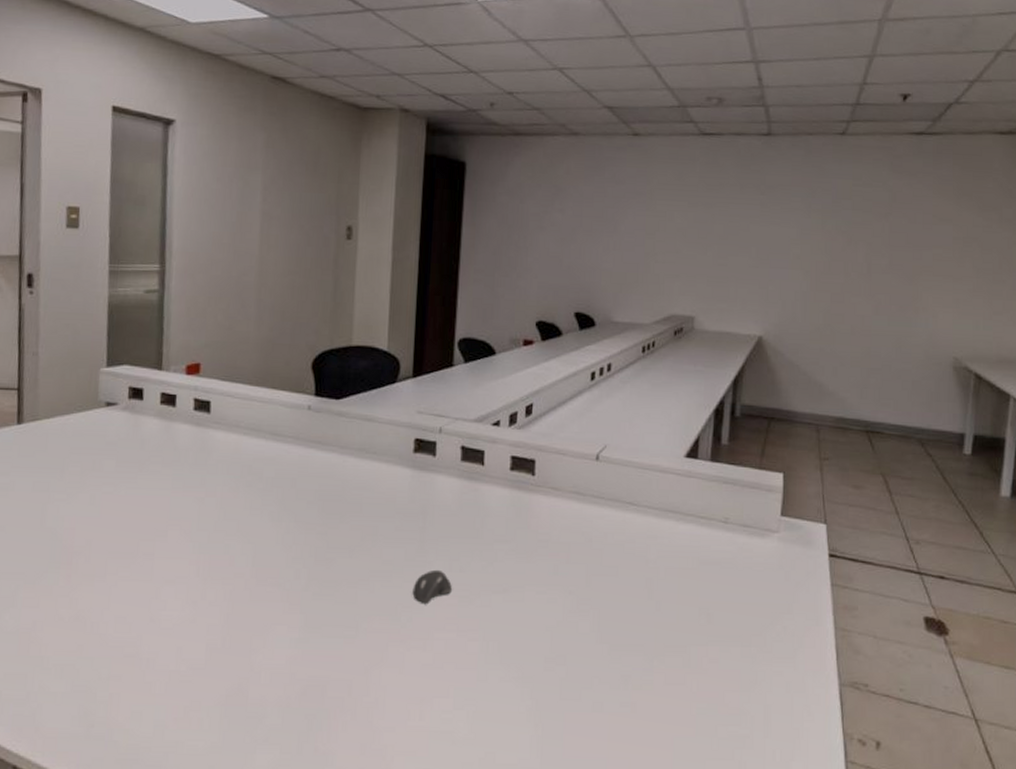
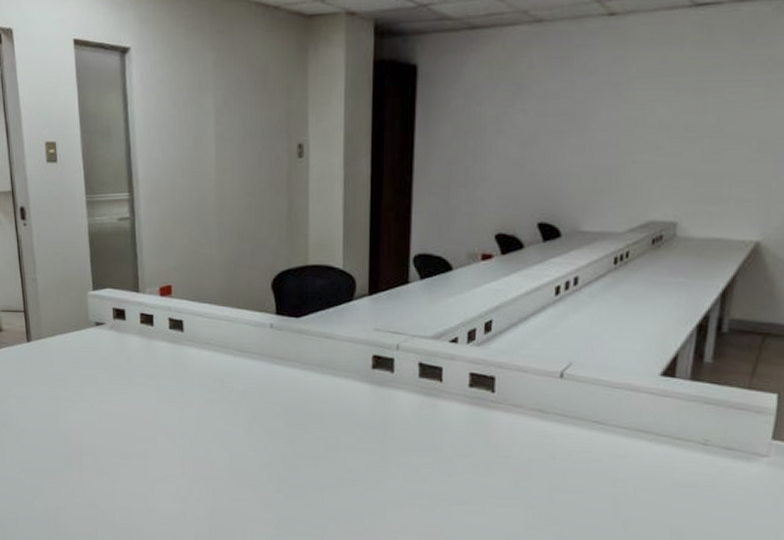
computer mouse: present [412,569,452,605] -> none [375,479,413,511]

